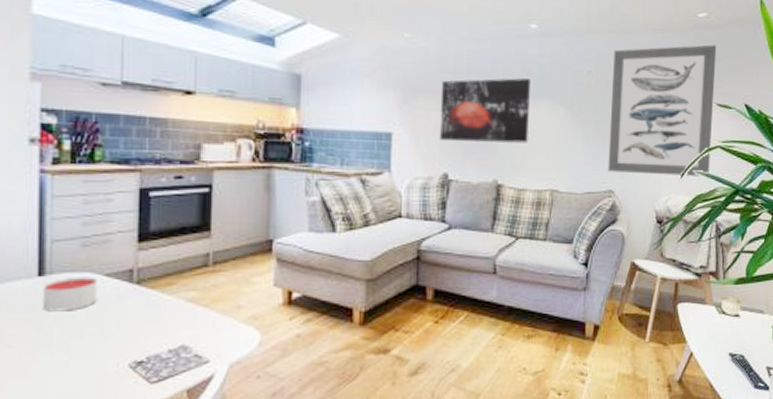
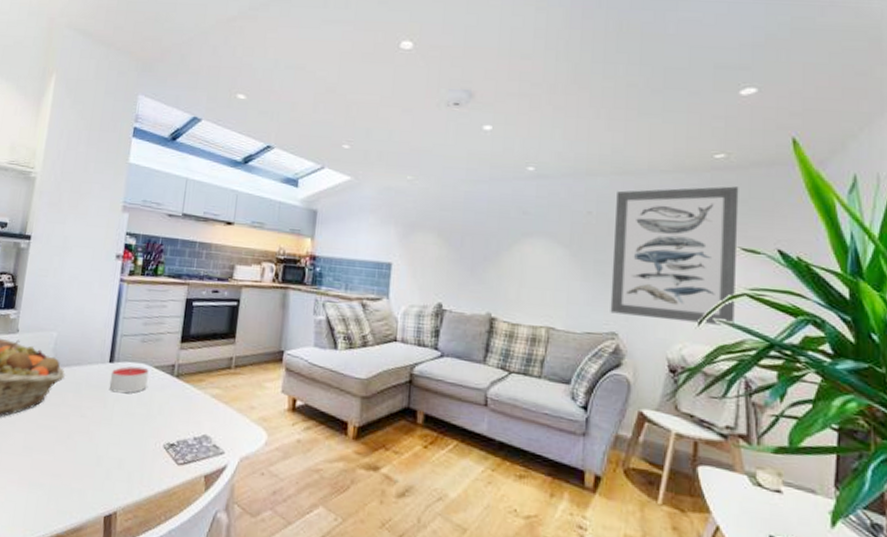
wall art: present [439,78,530,143] -> none [435,217,527,279]

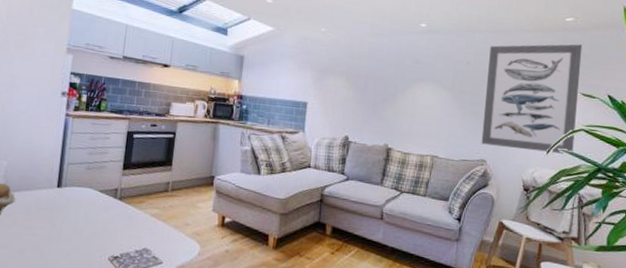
candle: present [109,366,149,394] -> none [57,190,94,215]

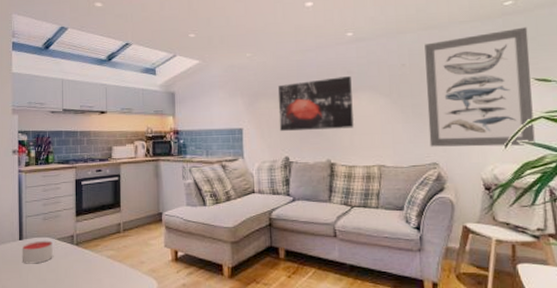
candle: none [57,190,94,215] -> present [21,240,53,264]
wall art: none [343,64,419,117] -> present [278,76,354,132]

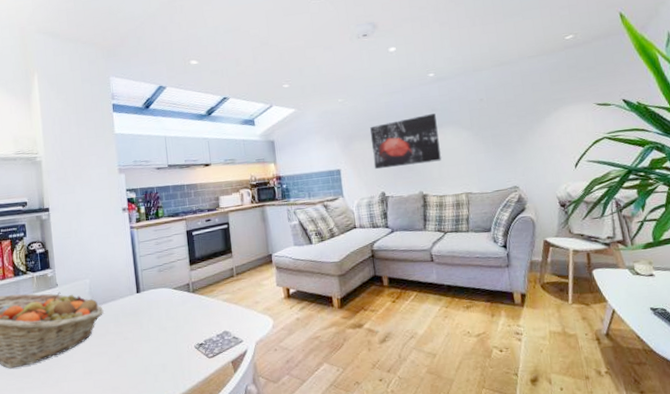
candle: present [21,240,53,264] -> none [140,290,171,315]
wall art: present [424,27,535,147] -> none [499,58,601,172]

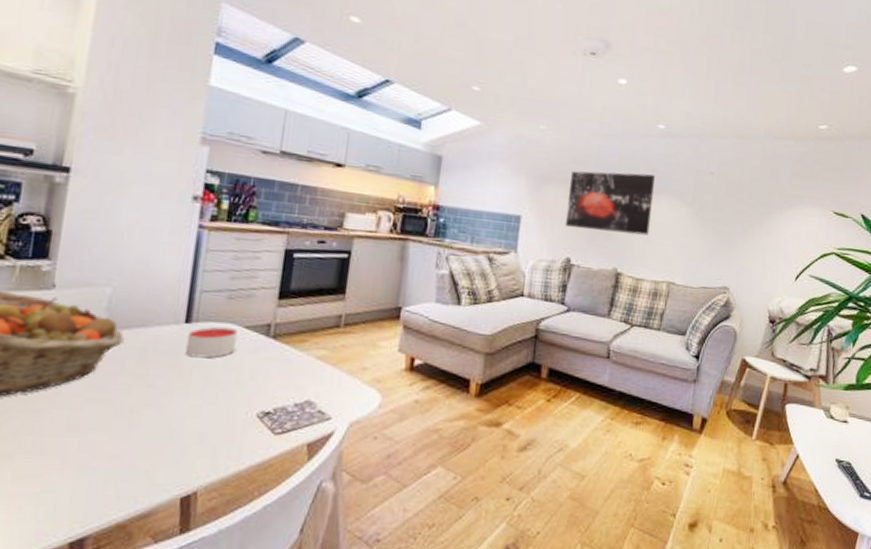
candle: none [140,290,171,315] -> present [185,326,238,359]

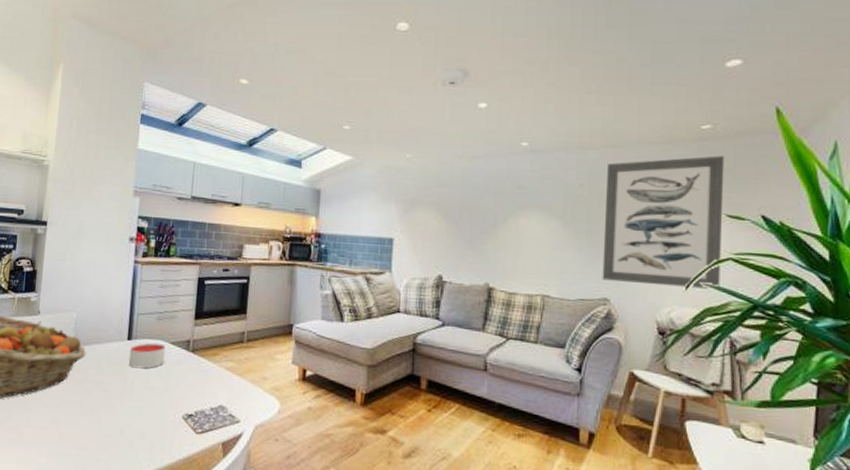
wall art: present [564,170,655,236] -> none [435,191,521,250]
wall art: none [724,153,836,280] -> present [602,155,725,289]

